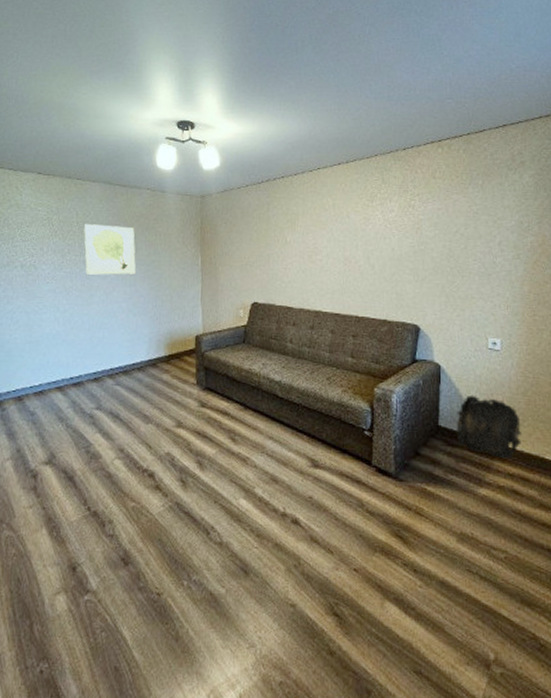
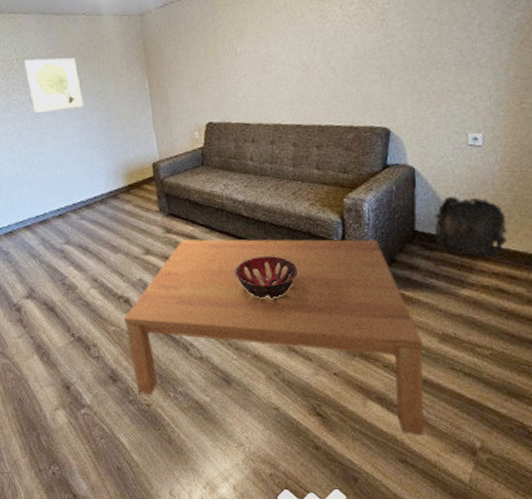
coffee table: none [145,415,441,644] -> present [123,239,424,435]
decorative bowl: none [263,438,327,484] -> present [234,255,299,298]

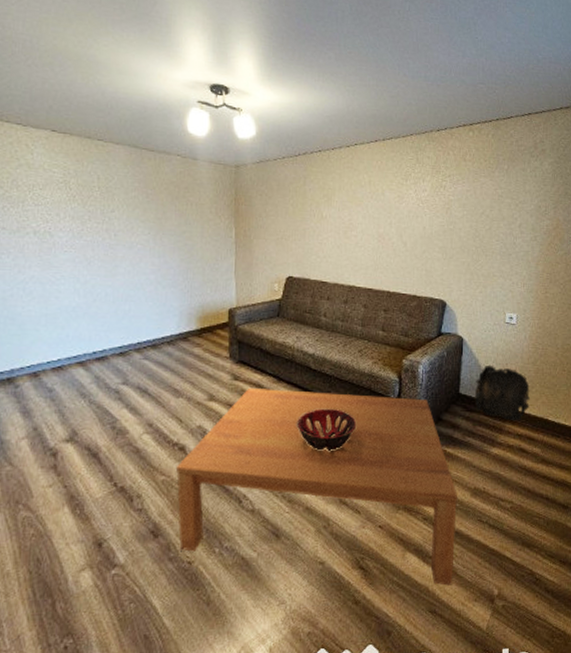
wall art: present [24,57,83,113] -> none [106,189,165,245]

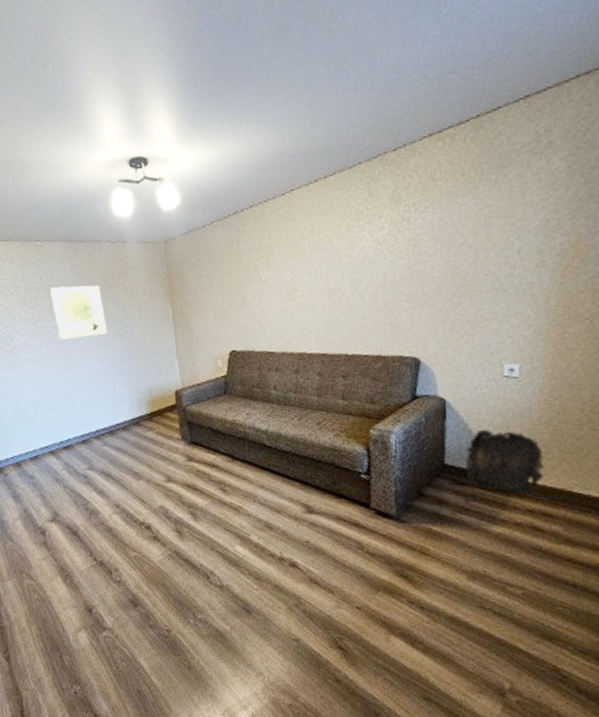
wall art: none [106,189,165,245] -> present [50,285,107,340]
coffee table: present [175,387,457,586] -> none [144,467,451,674]
decorative bowl: present [296,408,357,451] -> none [255,485,322,529]

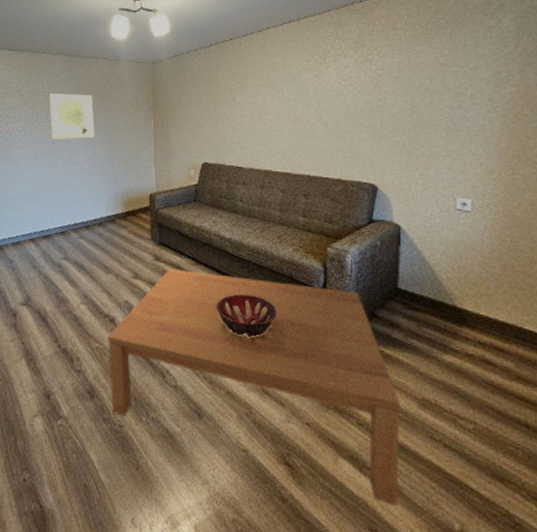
coffee table: none [144,467,451,674] -> present [107,268,400,506]
decorative bowl: none [255,485,322,529] -> present [215,293,278,337]
carved panel: present [466,429,544,495] -> none [419,257,495,326]

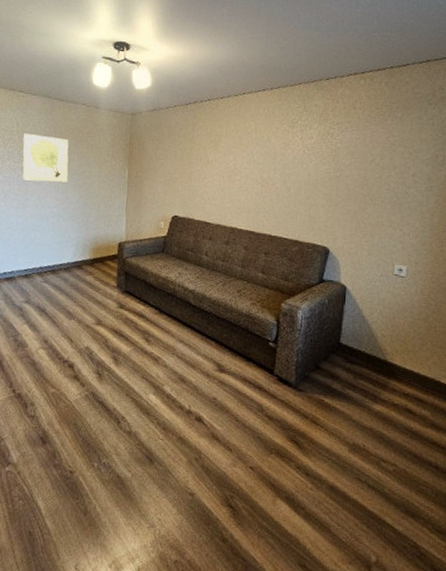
coffee table: present [107,268,400,506] -> none [63,316,334,542]
decorative bowl: present [215,293,278,337] -> none [174,343,233,385]

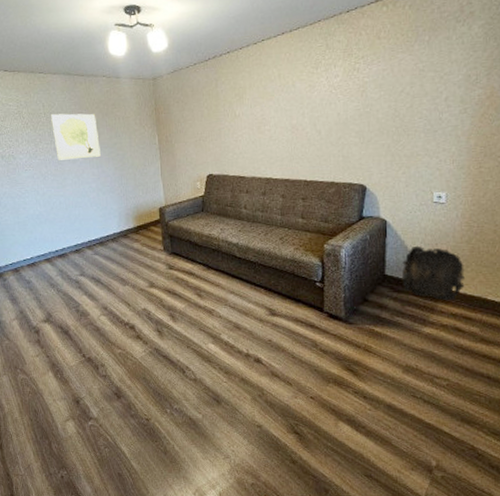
carved panel: none [357,316,420,379] -> present [402,245,465,301]

